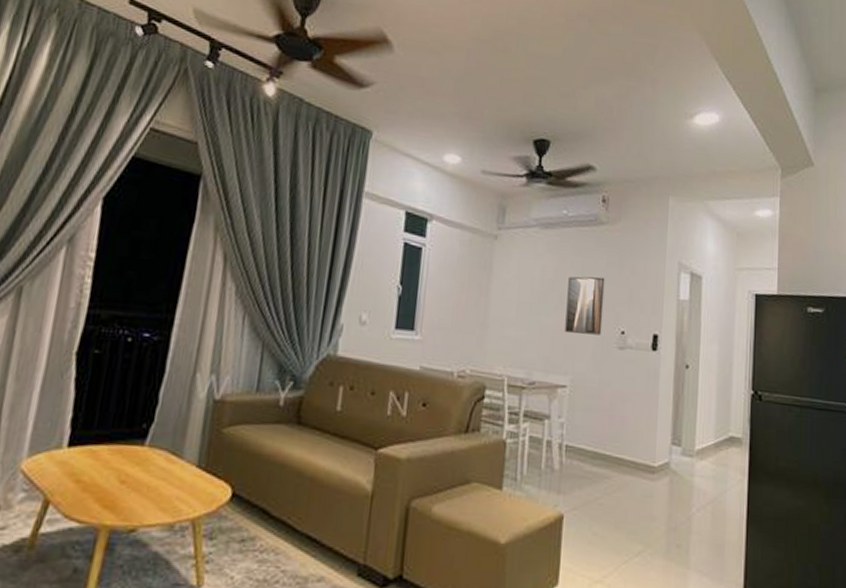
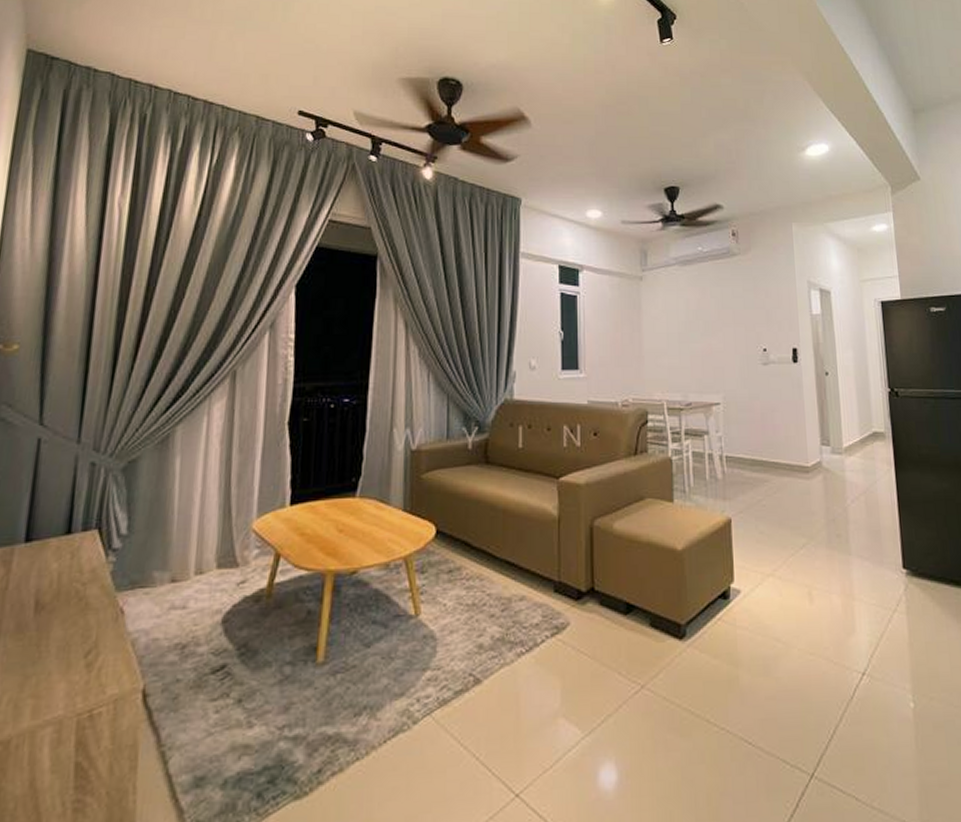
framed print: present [565,276,605,335] -> none [710,302,746,356]

